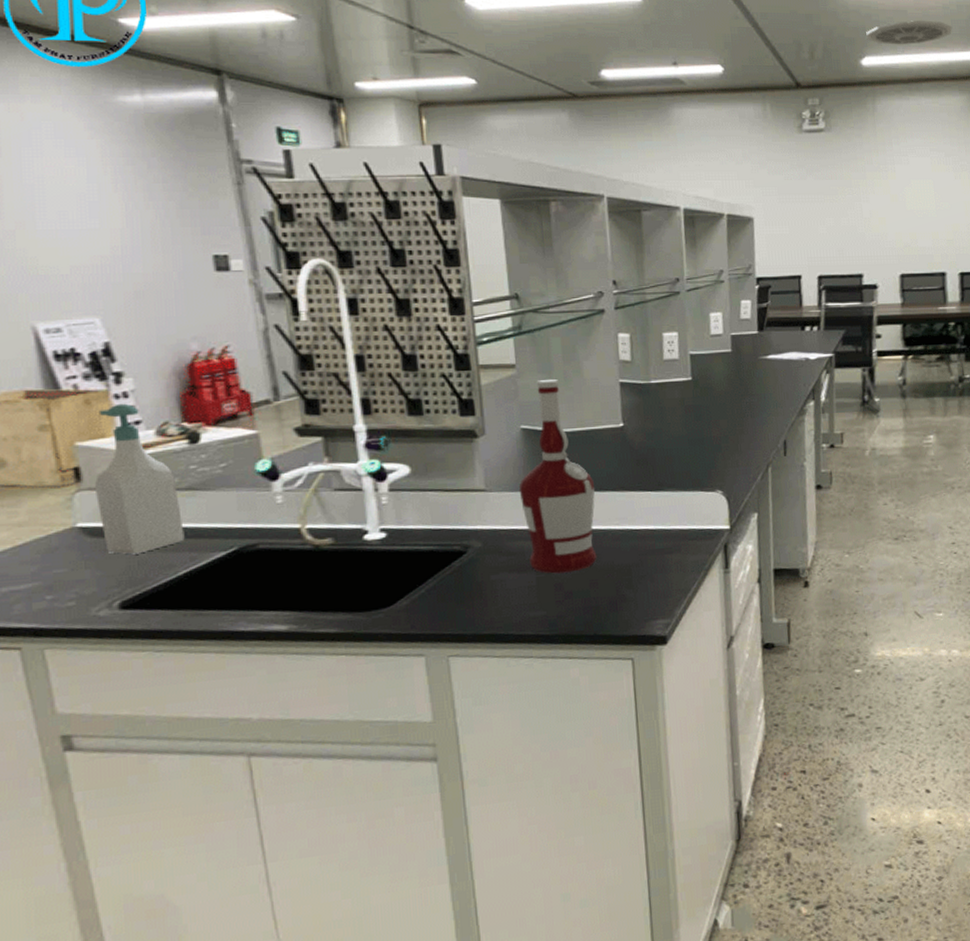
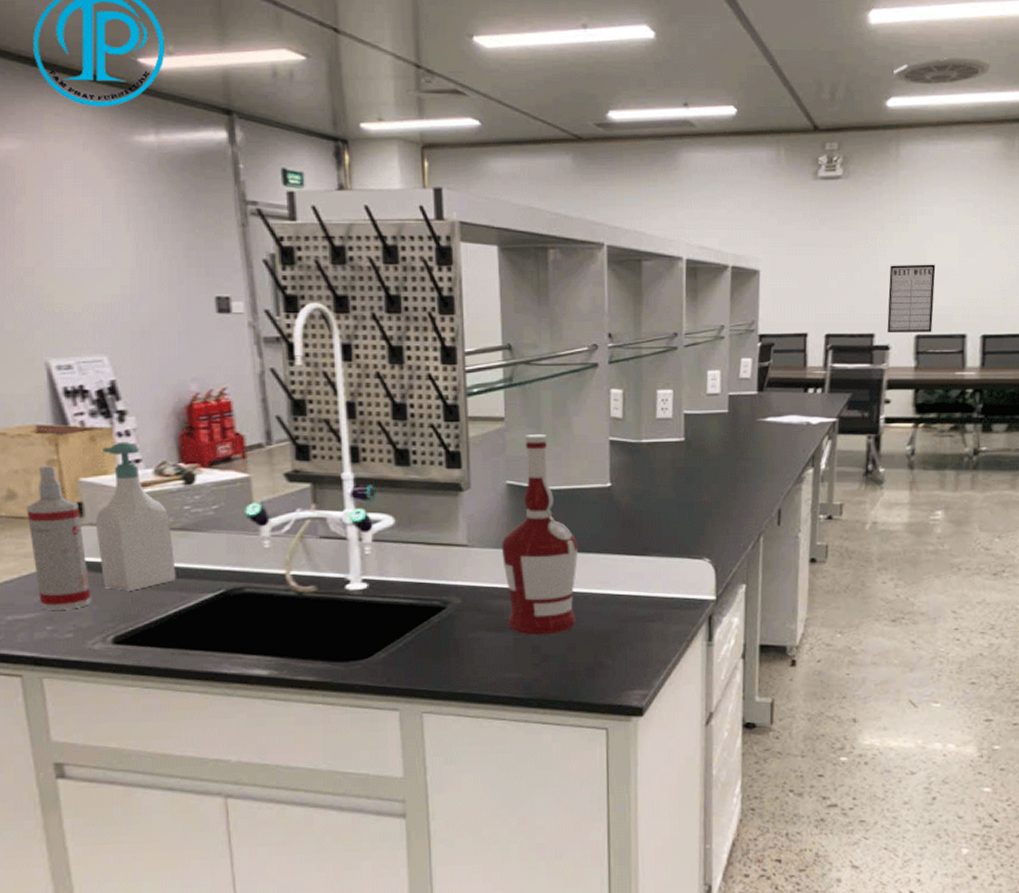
spray bottle: none [18,431,95,579] -> present [26,465,92,610]
writing board: none [873,209,915,273] -> present [887,264,936,334]

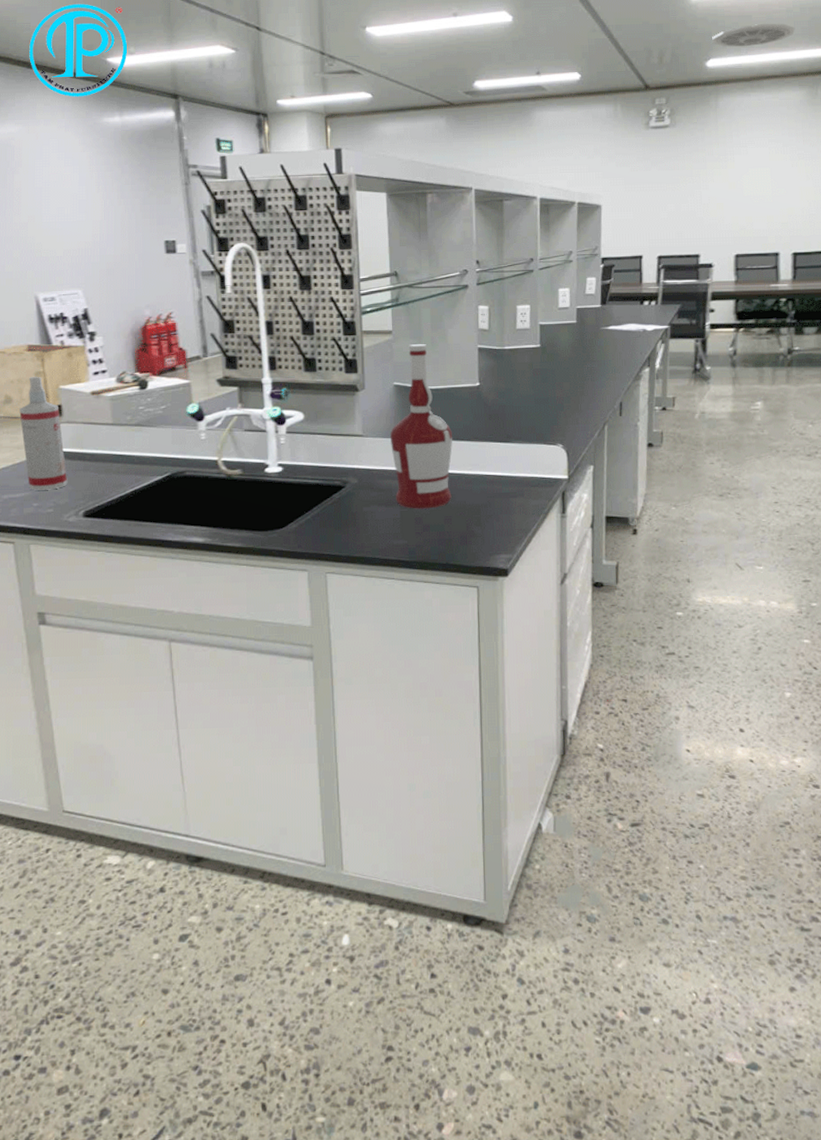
soap bottle: present [95,441,176,591] -> none [71,356,132,475]
writing board: present [887,264,936,334] -> none [710,195,752,254]

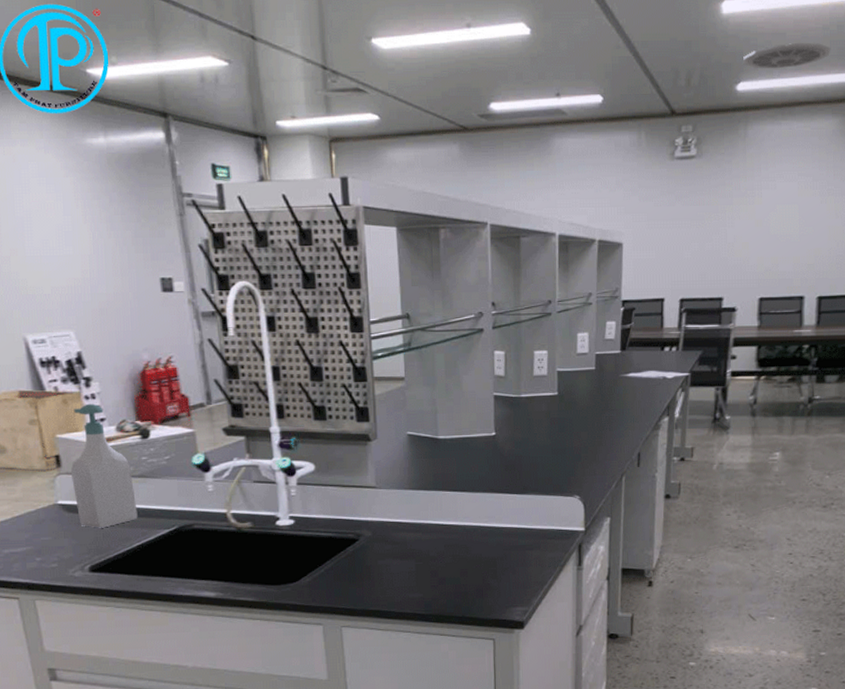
spray bottle: present [19,376,68,490] -> none [15,424,71,545]
soap bottle: none [71,356,132,475] -> present [70,403,138,528]
alcohol: present [390,344,452,509] -> none [404,392,468,562]

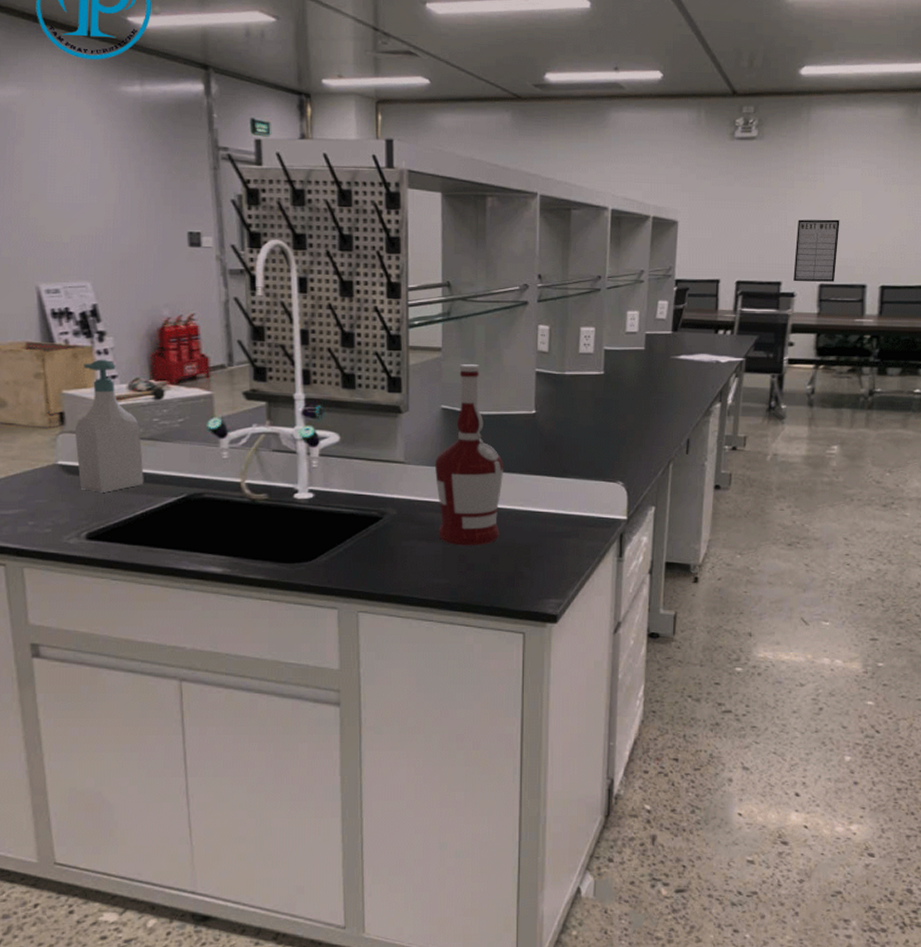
alcohol: none [404,392,468,562] -> present [435,364,503,546]
writing board: none [734,233,778,297] -> present [793,219,840,282]
ceiling vent: present [743,42,831,69] -> none [808,30,898,56]

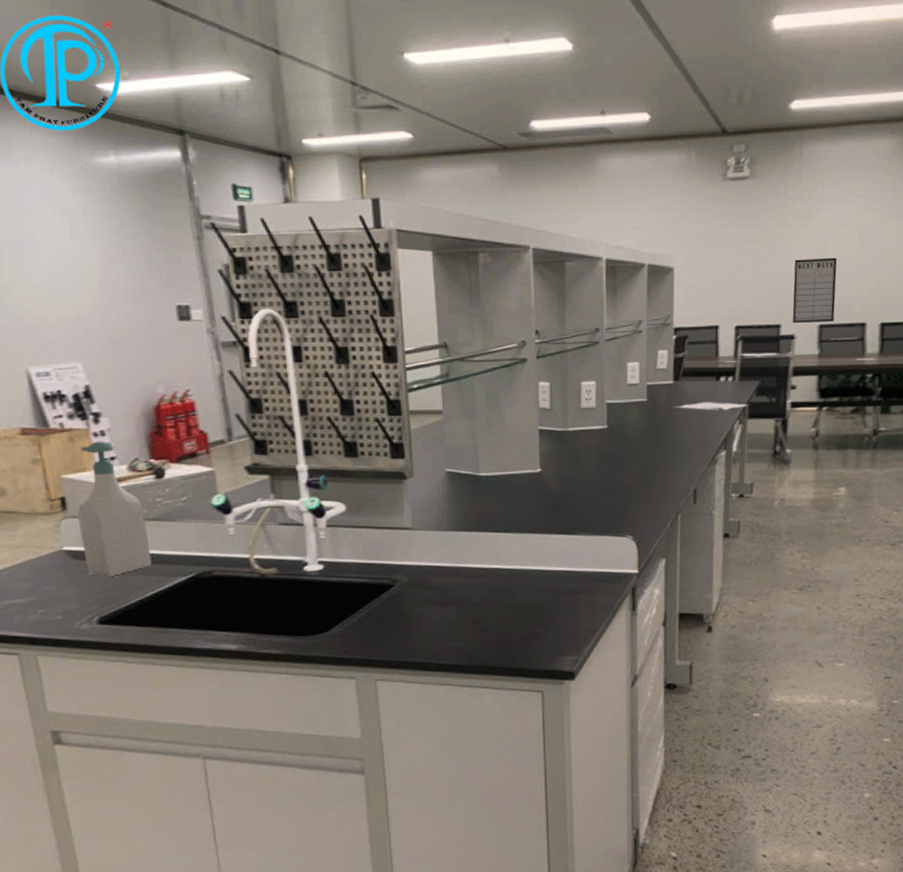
alcohol: present [435,364,503,546] -> none [443,426,513,609]

